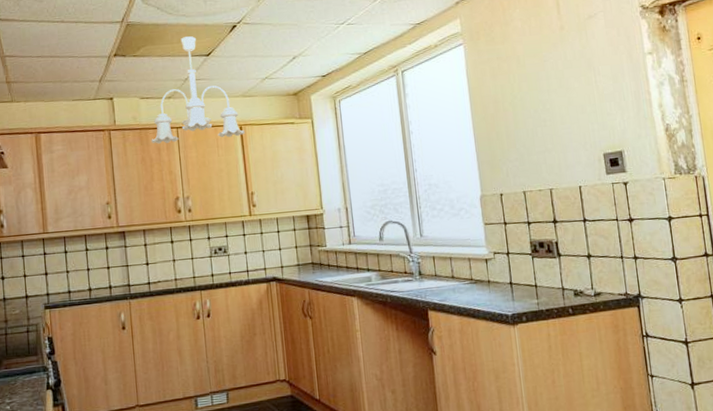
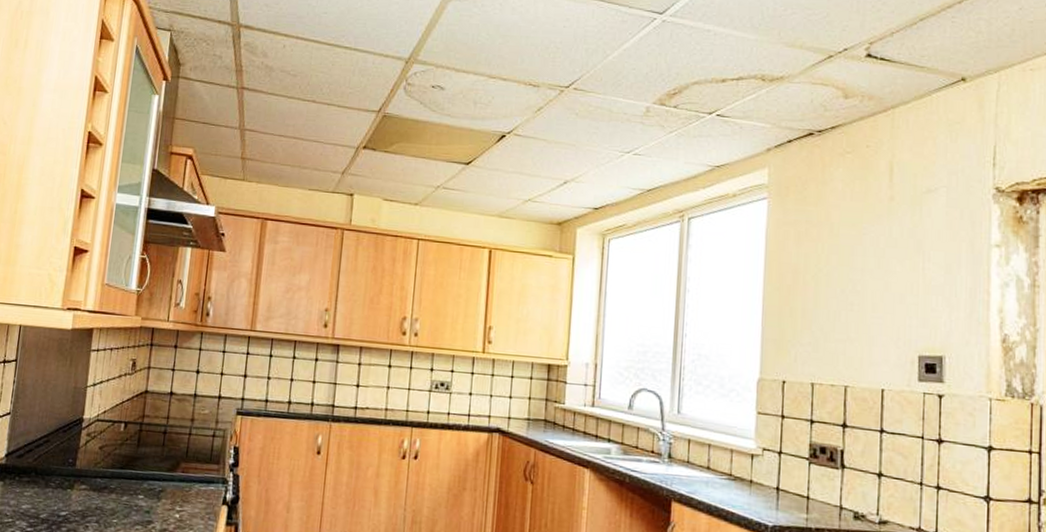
ceiling light fixture: present [151,36,245,144] -> none [387,139,494,261]

